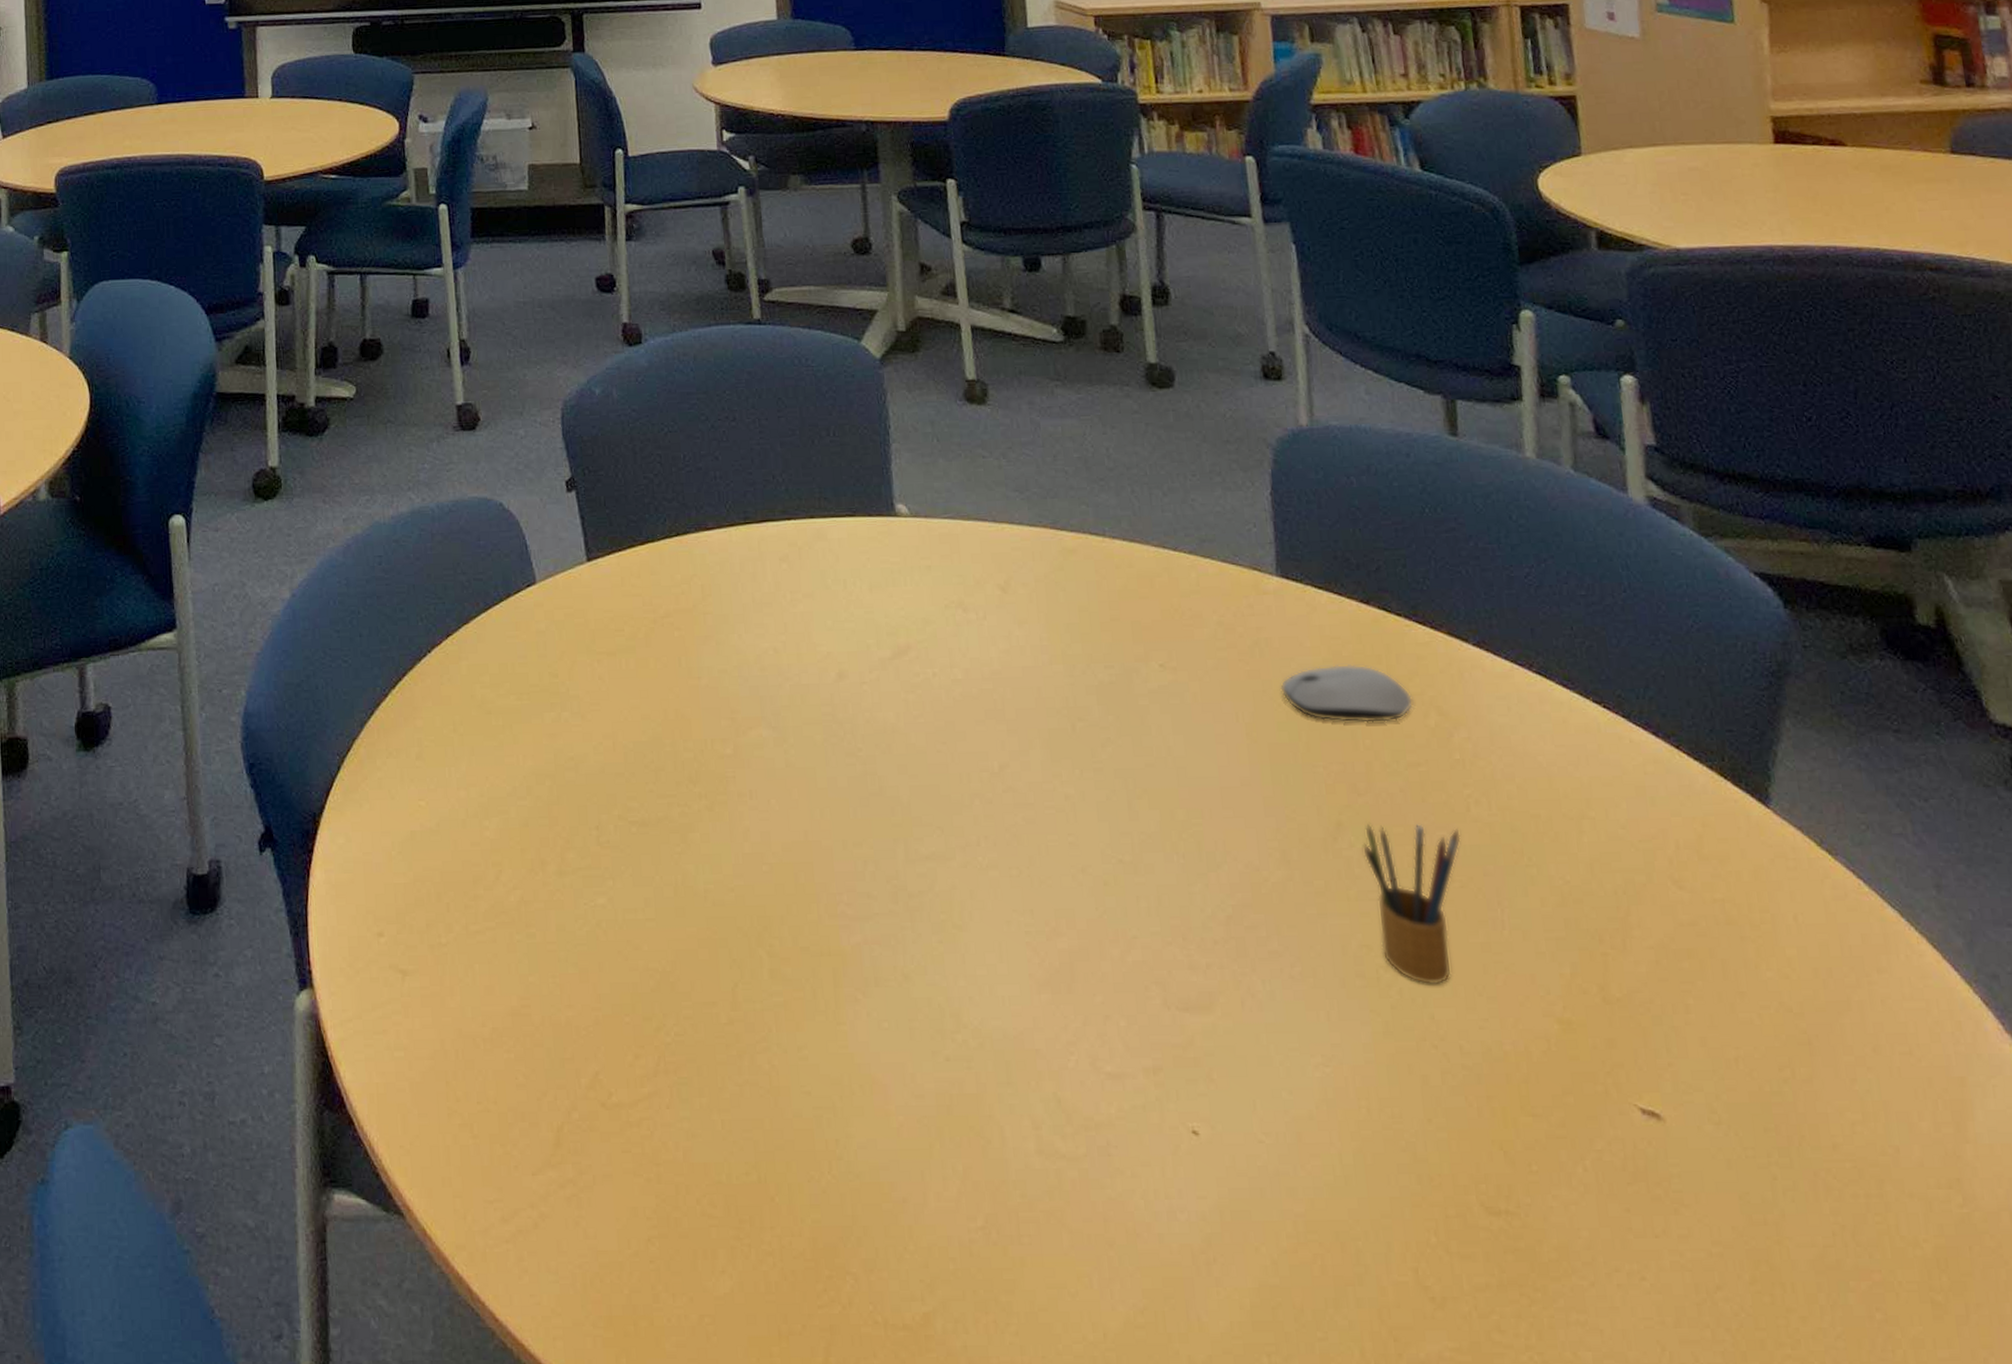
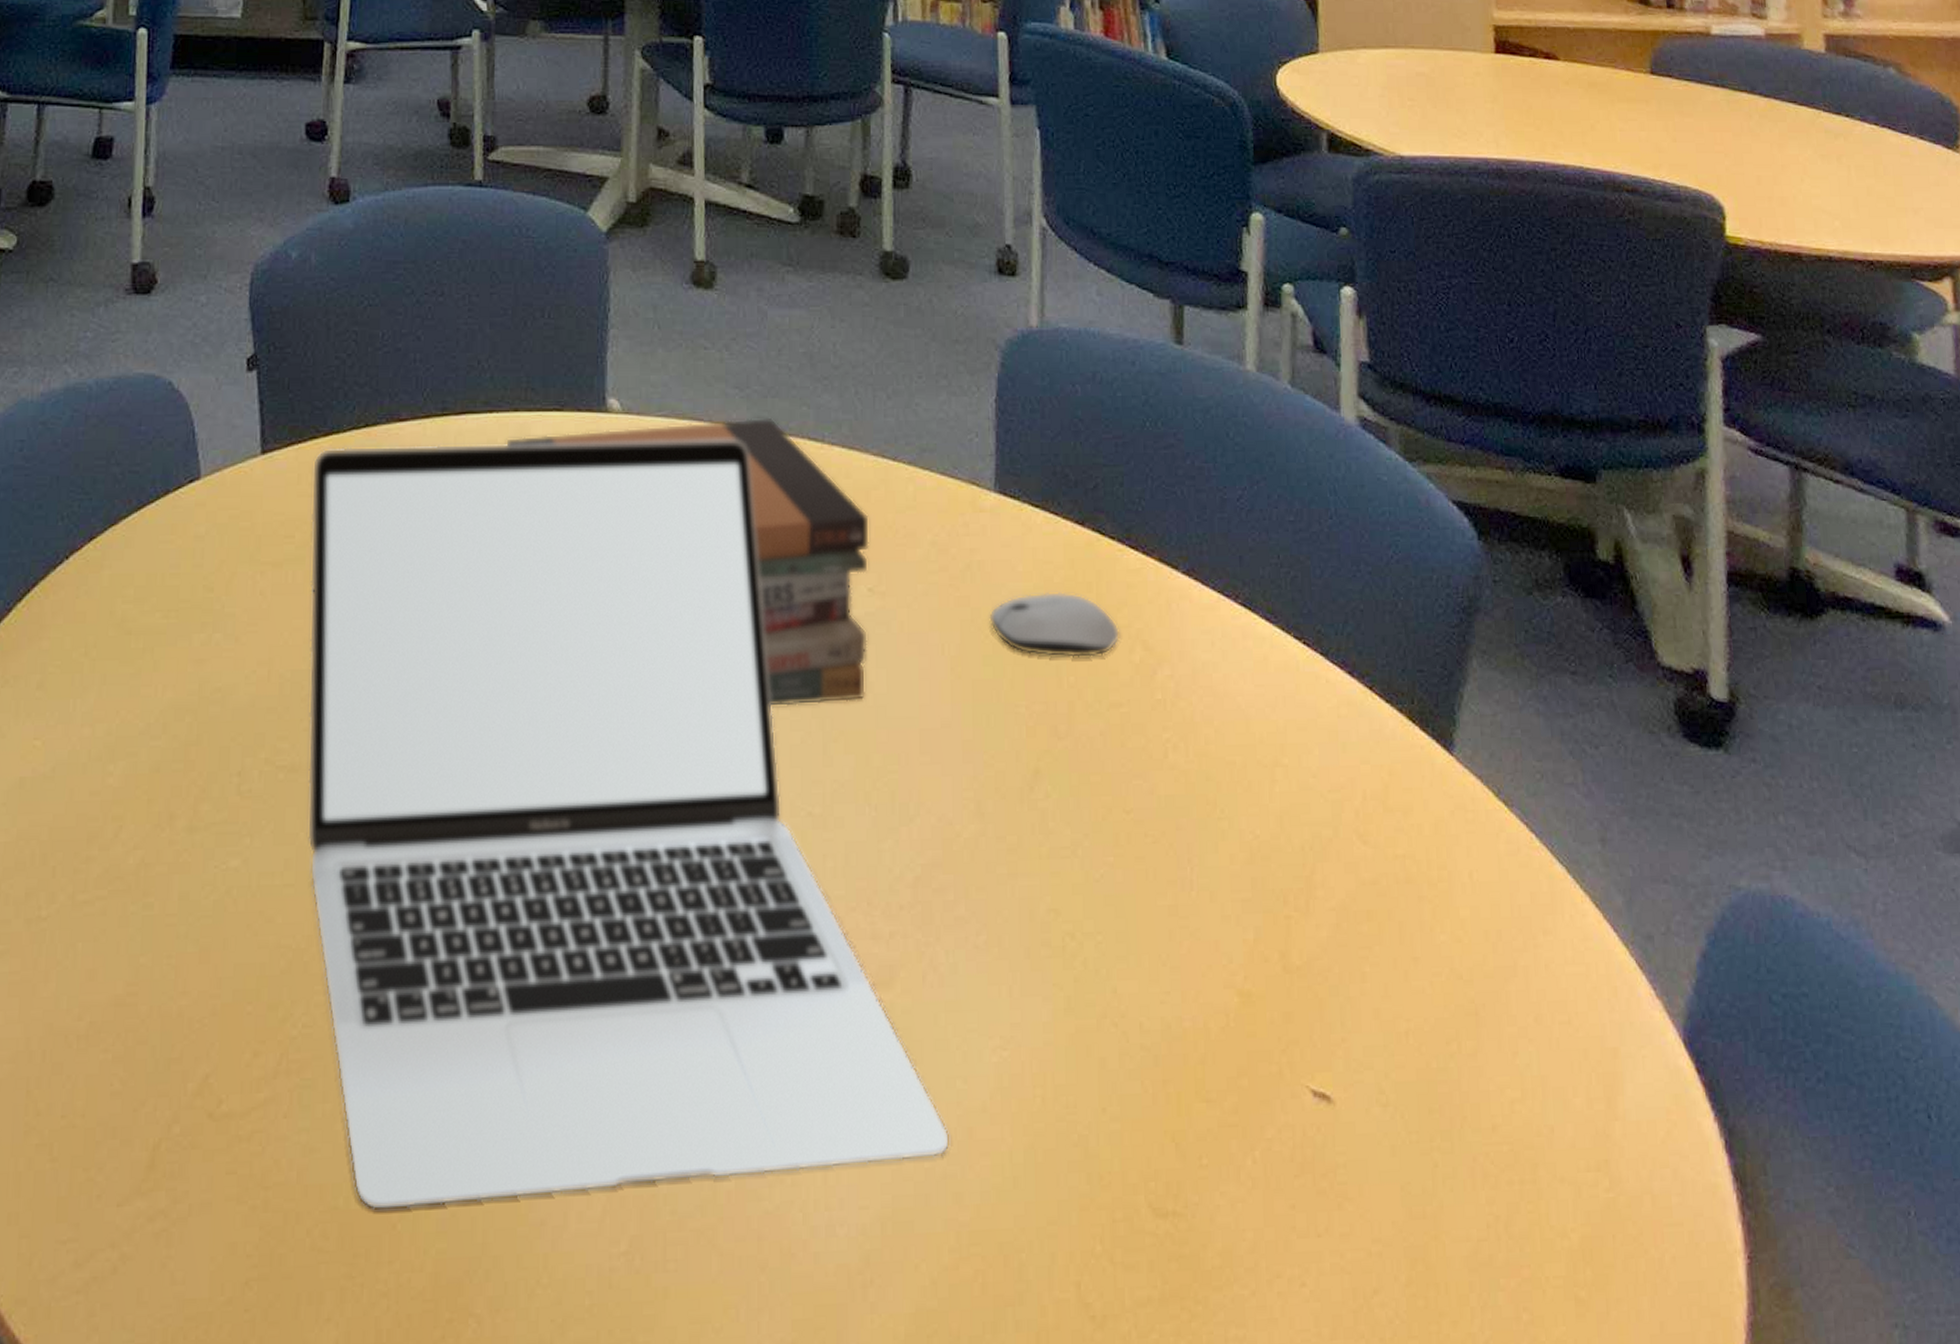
laptop: none [633,536,1281,1186] -> present [306,439,950,1211]
book stack: none [804,516,1165,770] -> present [505,417,870,708]
pencil box: present [1362,823,1461,985] -> none [1058,770,1156,955]

